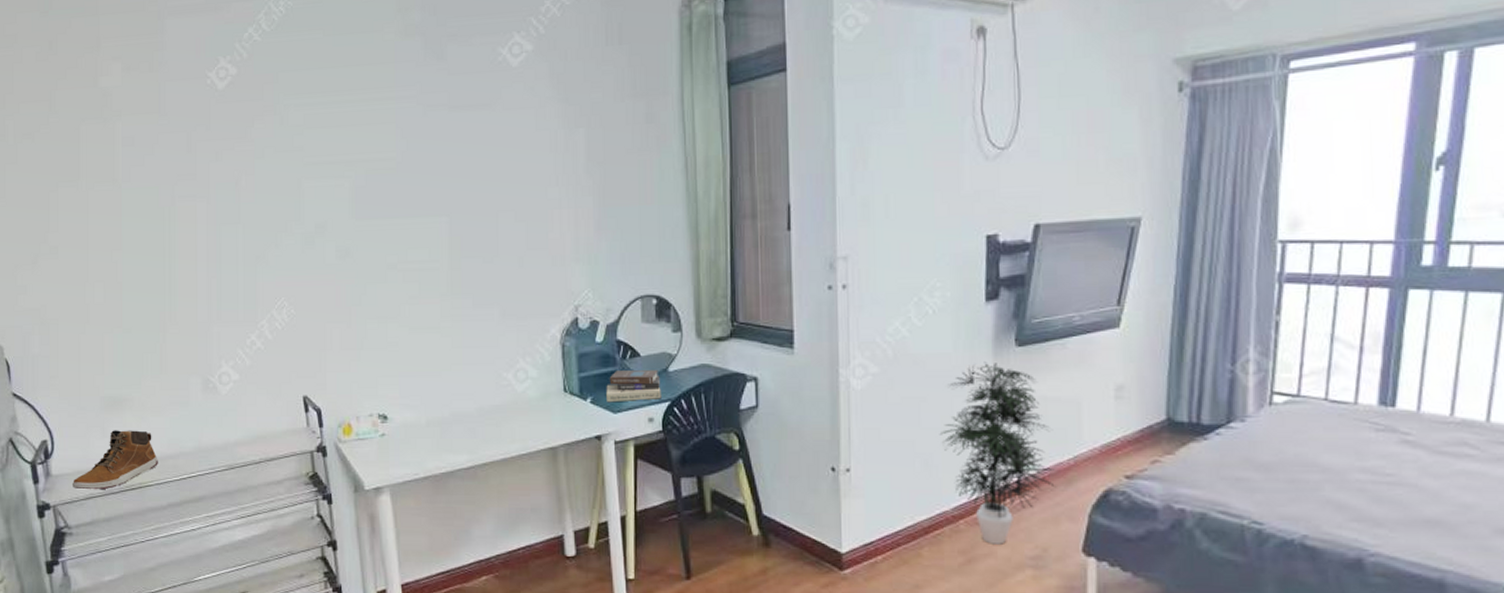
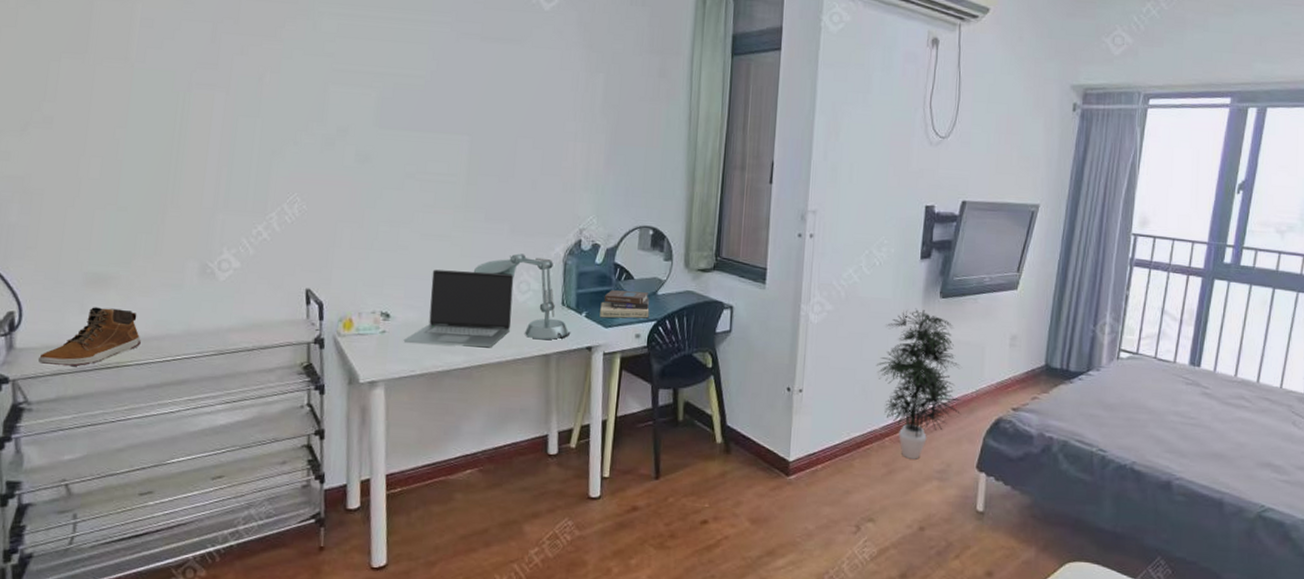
laptop: none [403,362,512,446] -> present [403,269,514,348]
desk lamp: none [466,339,577,432] -> present [473,253,571,340]

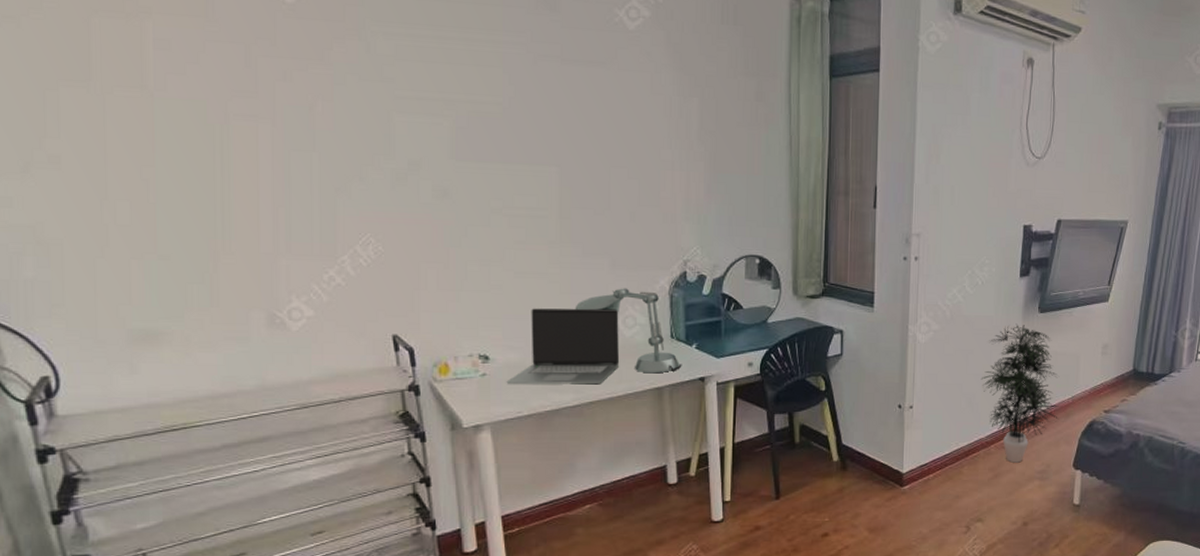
boot: present [37,307,141,367] -> none [87,366,209,432]
books: present [600,290,650,319] -> none [710,320,761,349]

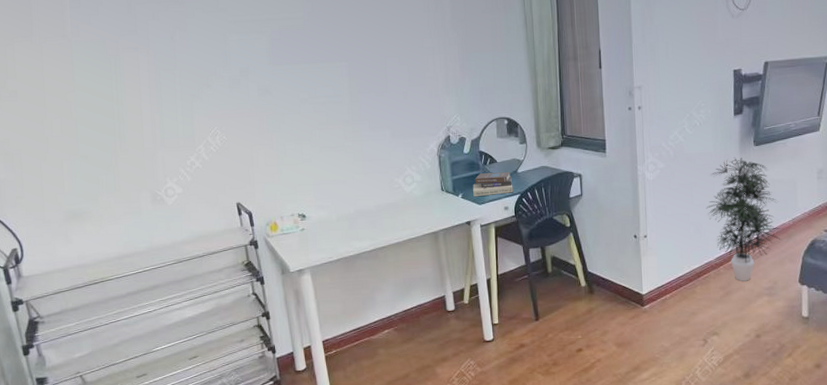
laptop: present [506,308,620,385] -> none [319,170,403,237]
desk lamp: present [575,288,682,374] -> none [366,153,452,221]
books: none [710,320,761,349] -> present [473,172,513,197]

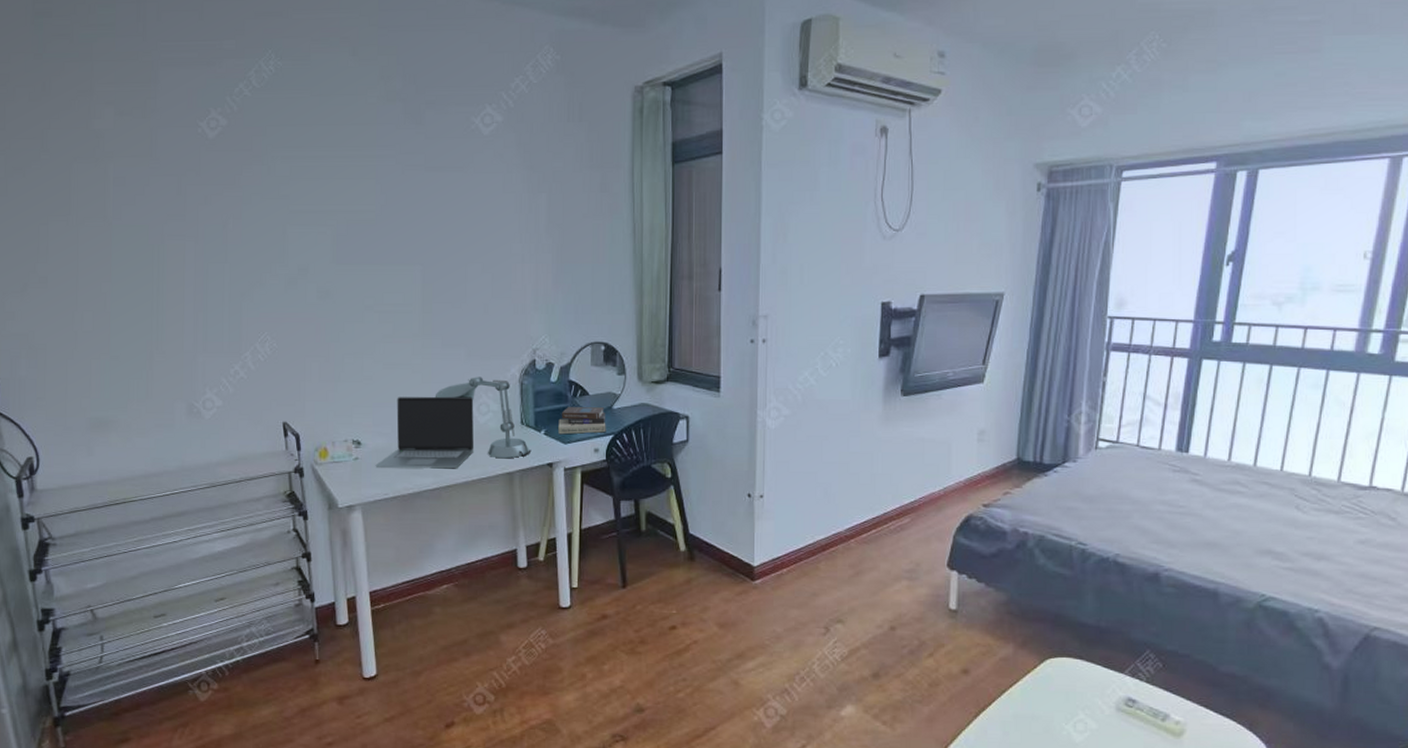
laptop: none [319,170,403,237] -> present [375,396,475,469]
desk lamp: none [366,153,452,221] -> present [435,377,532,459]
plant: present [706,157,781,281] -> none [837,408,928,560]

